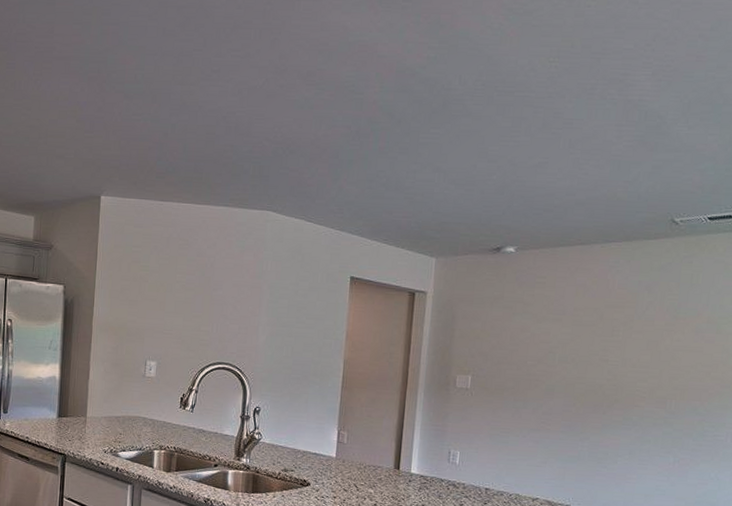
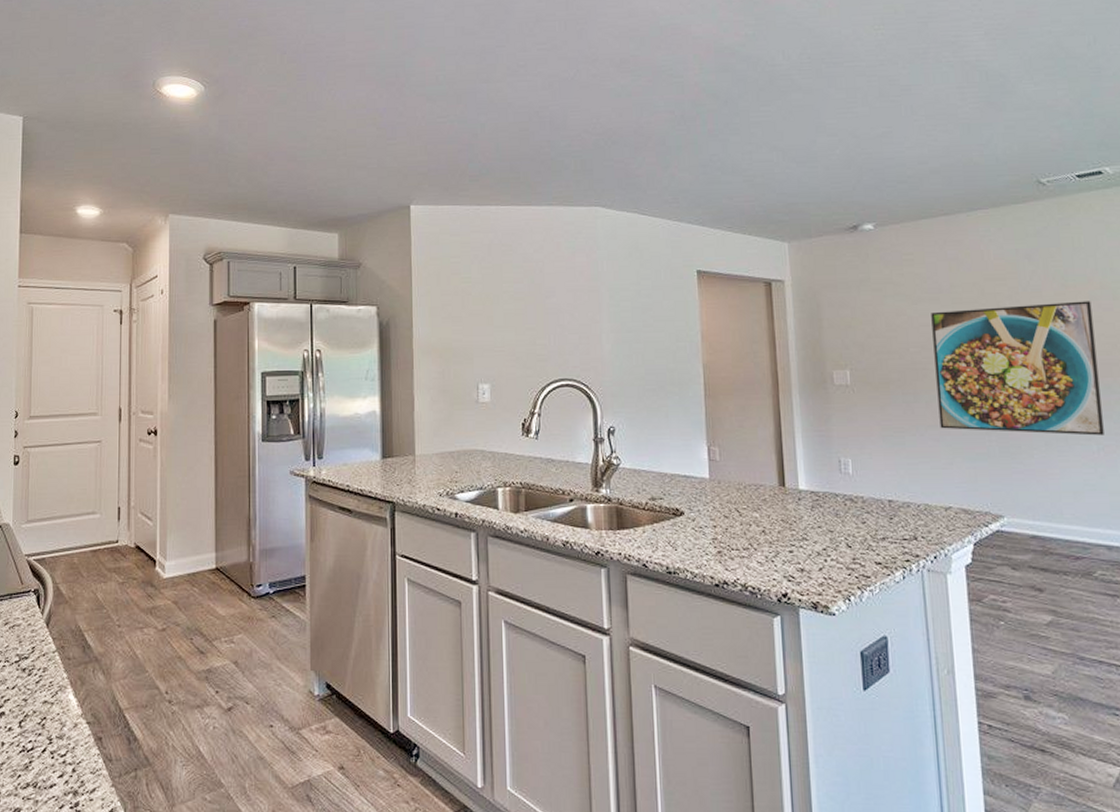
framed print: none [541,331,696,450] -> present [931,301,1104,436]

